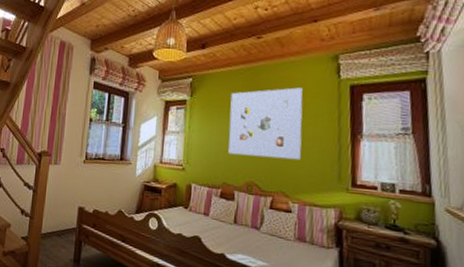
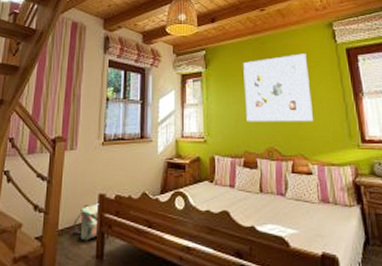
backpack: none [54,215,78,246] -> present [73,204,99,241]

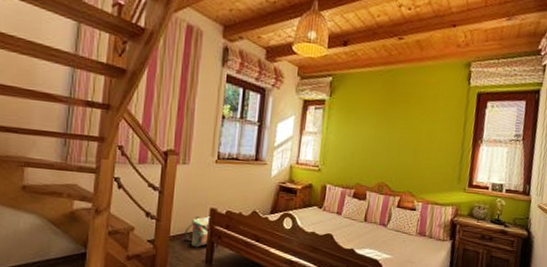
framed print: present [243,53,313,122] -> none [363,92,436,163]

